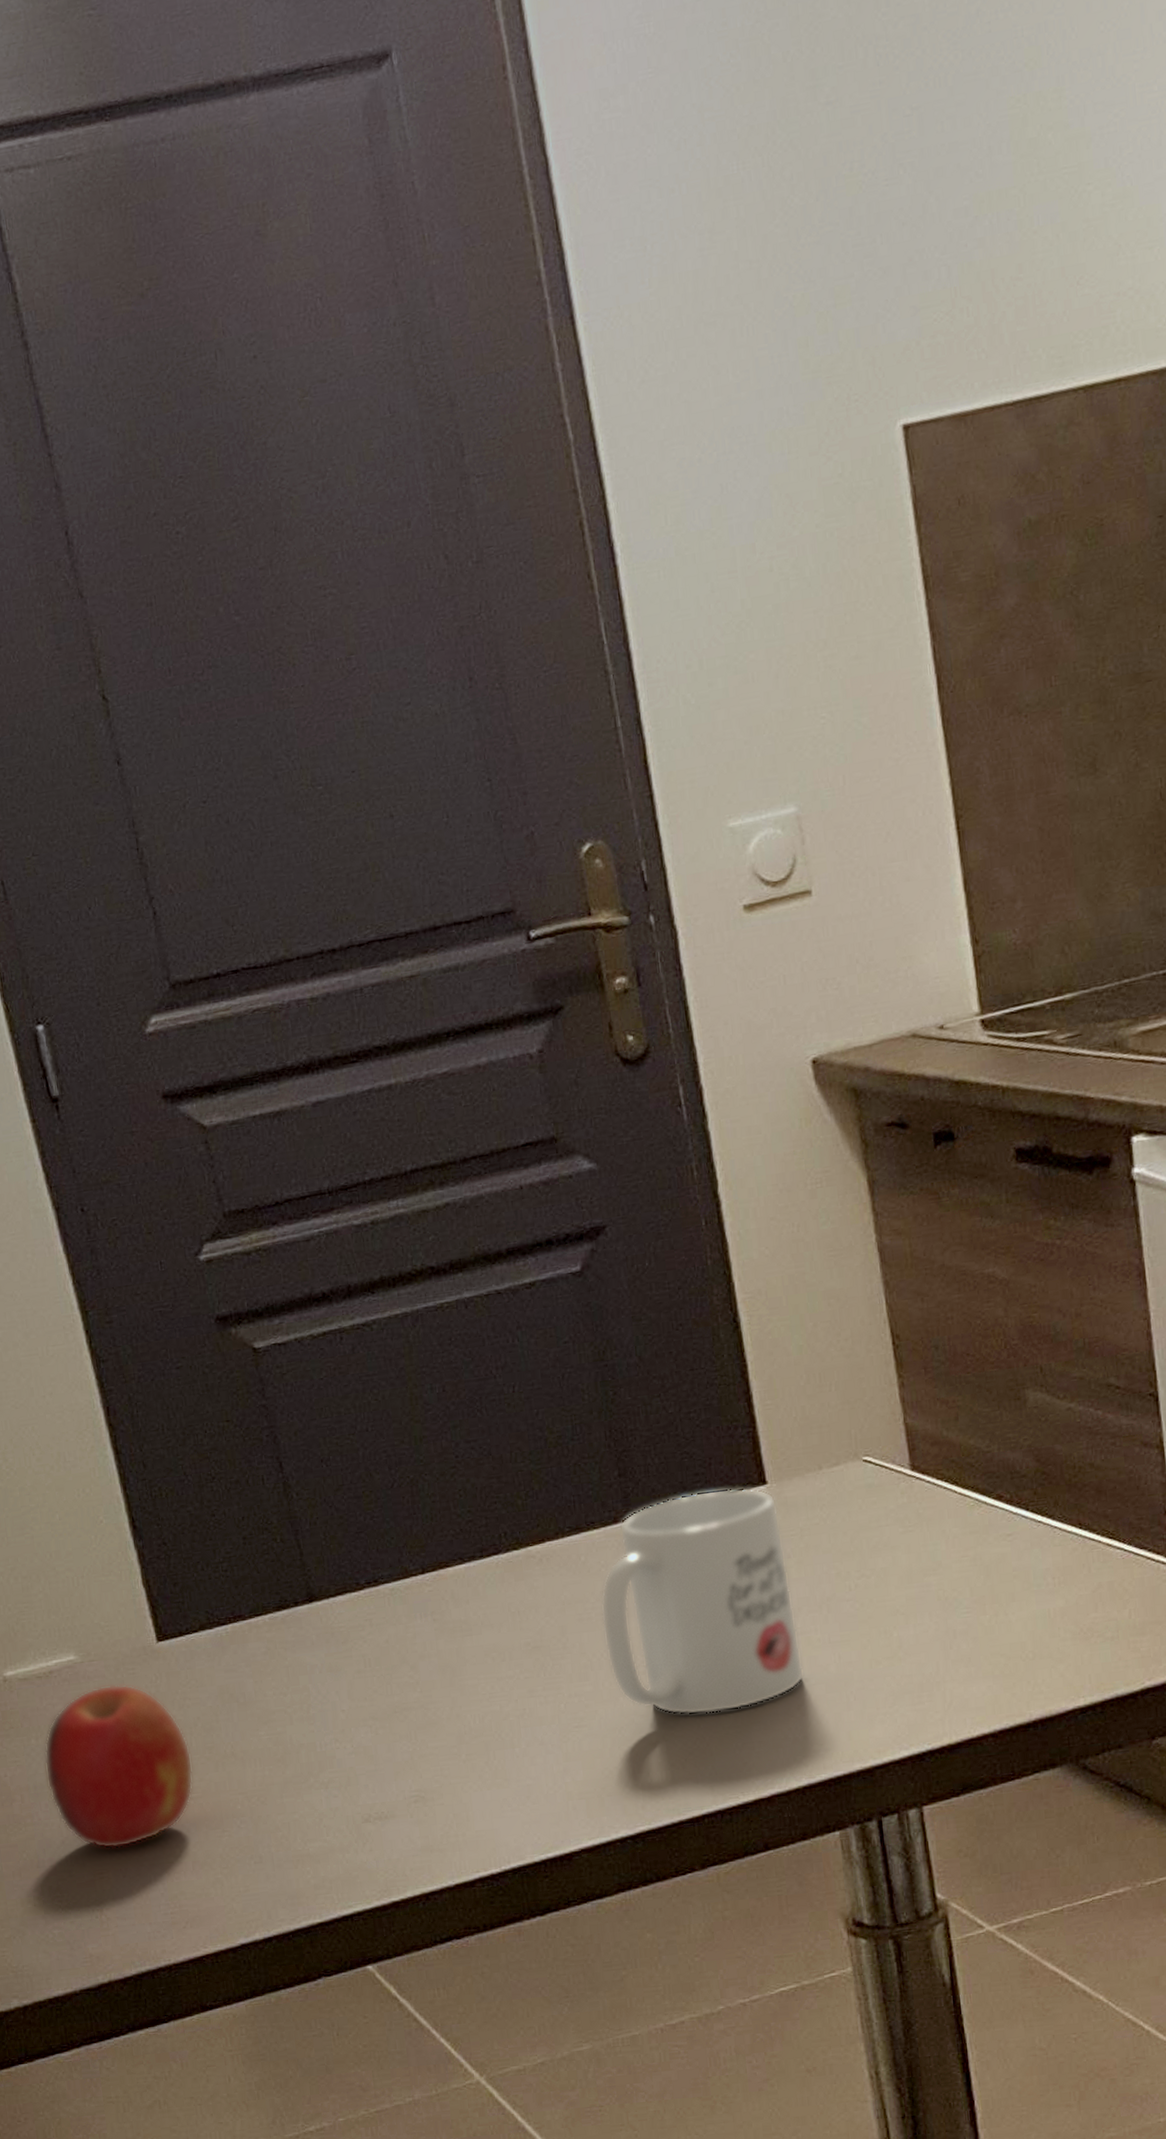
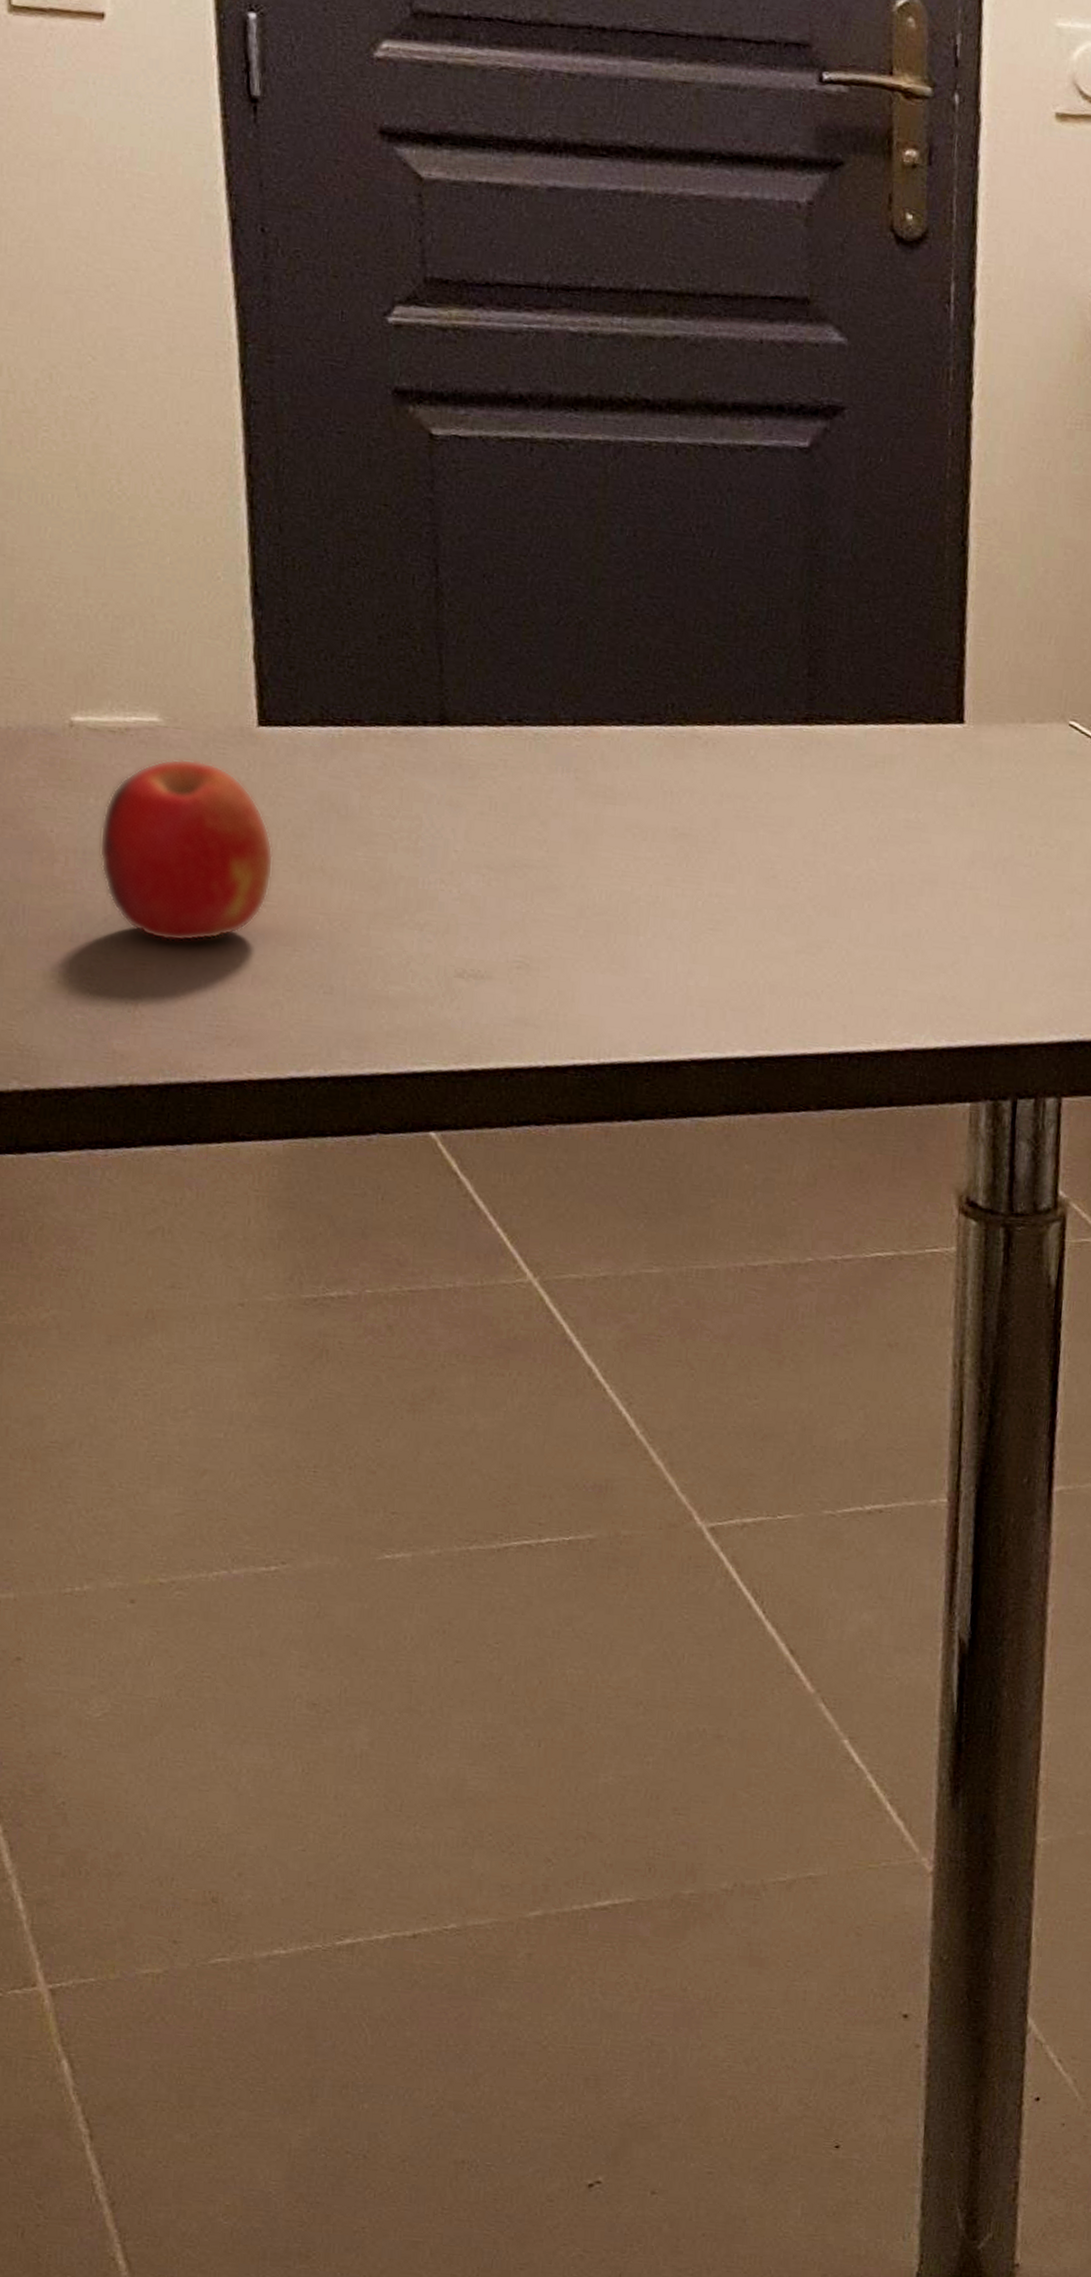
mug: present [601,1488,805,1716] -> none [758,712,971,952]

